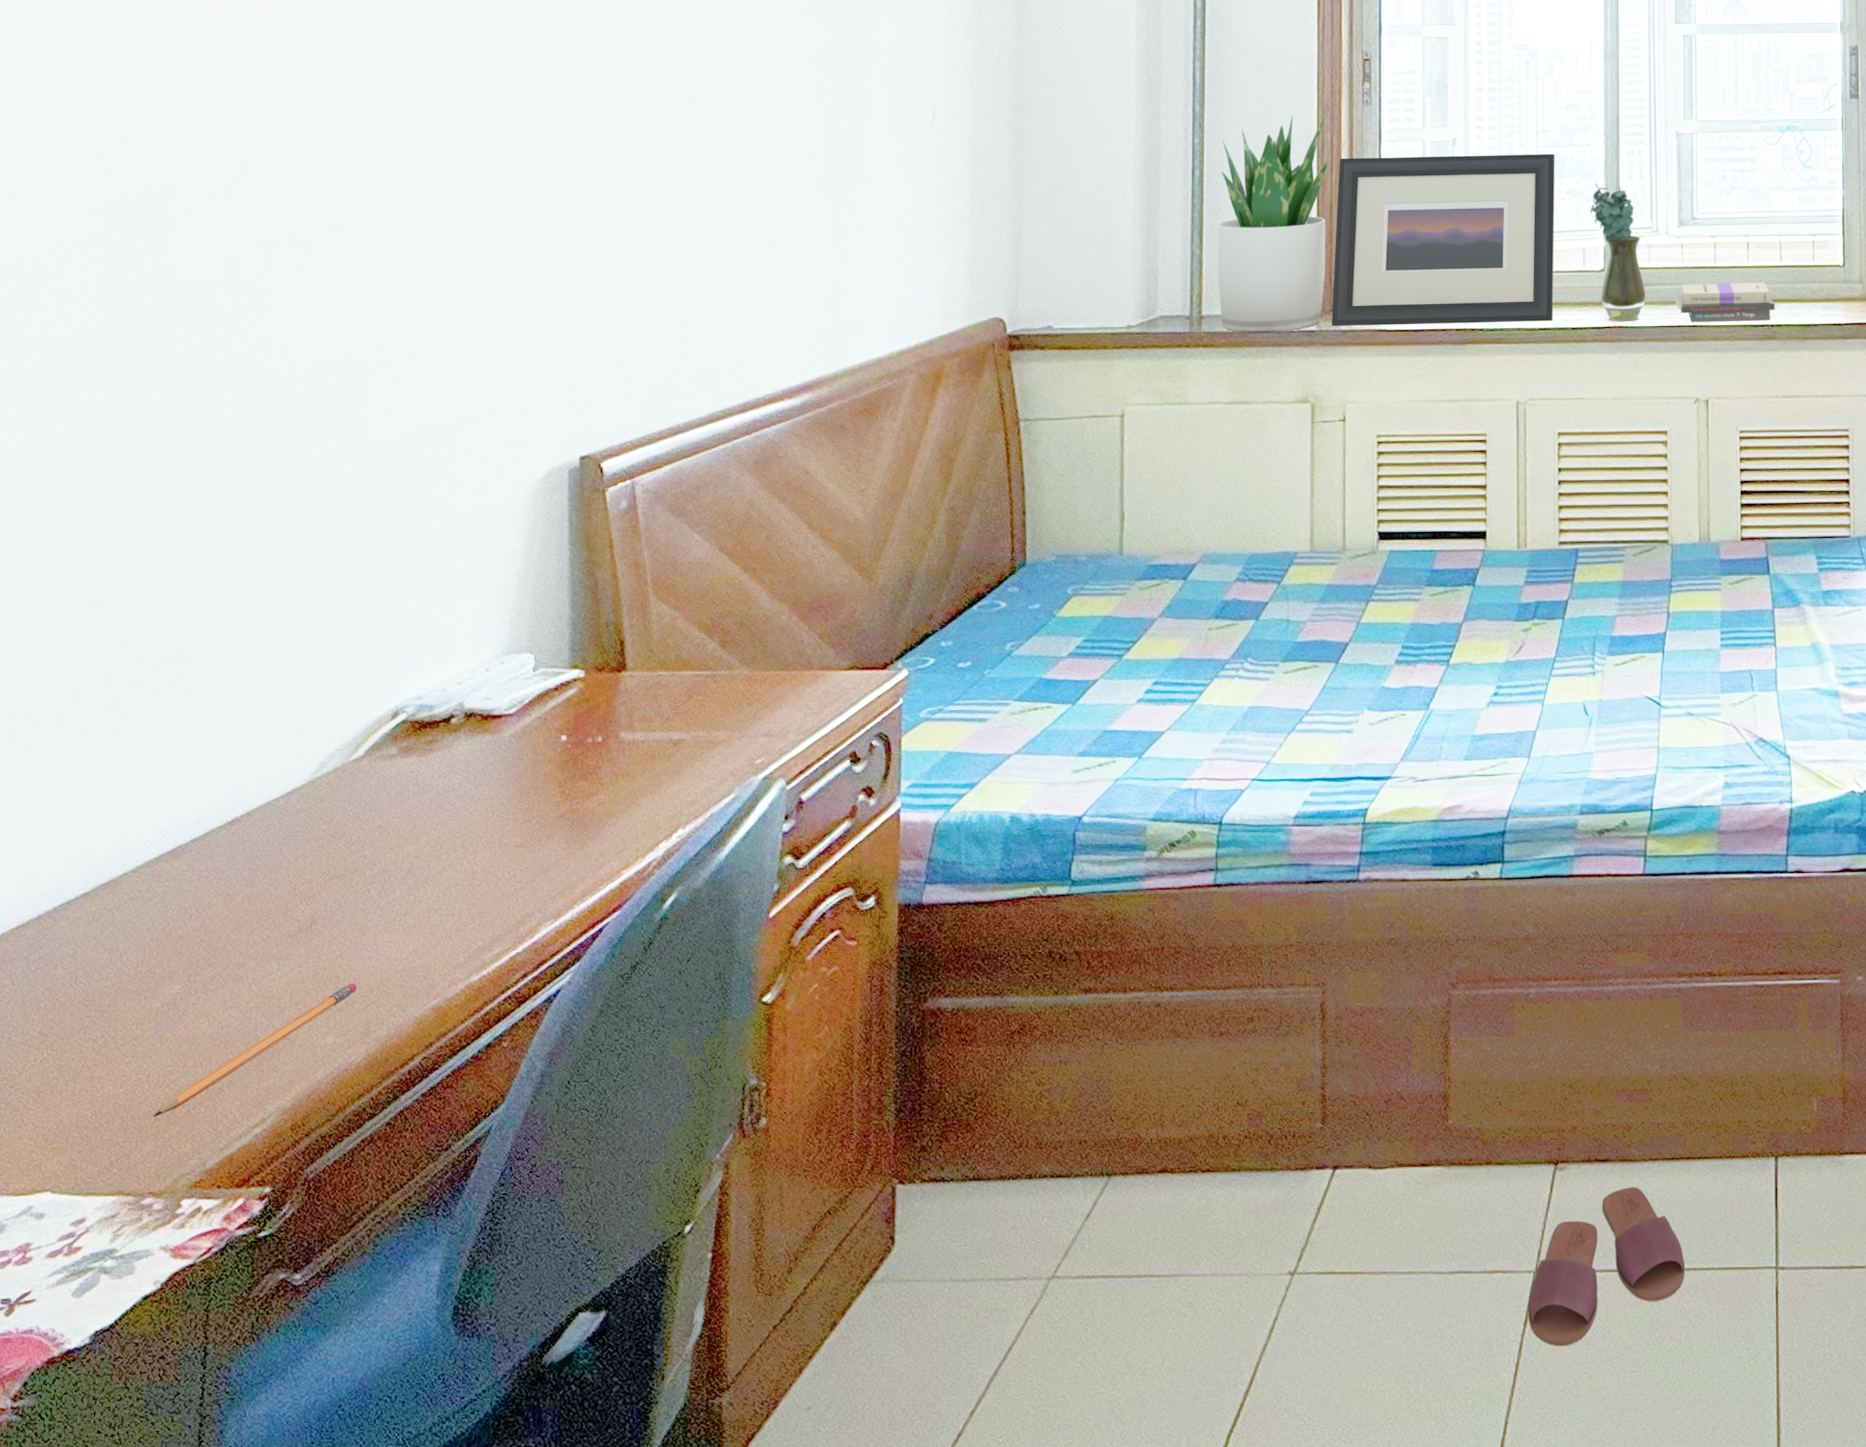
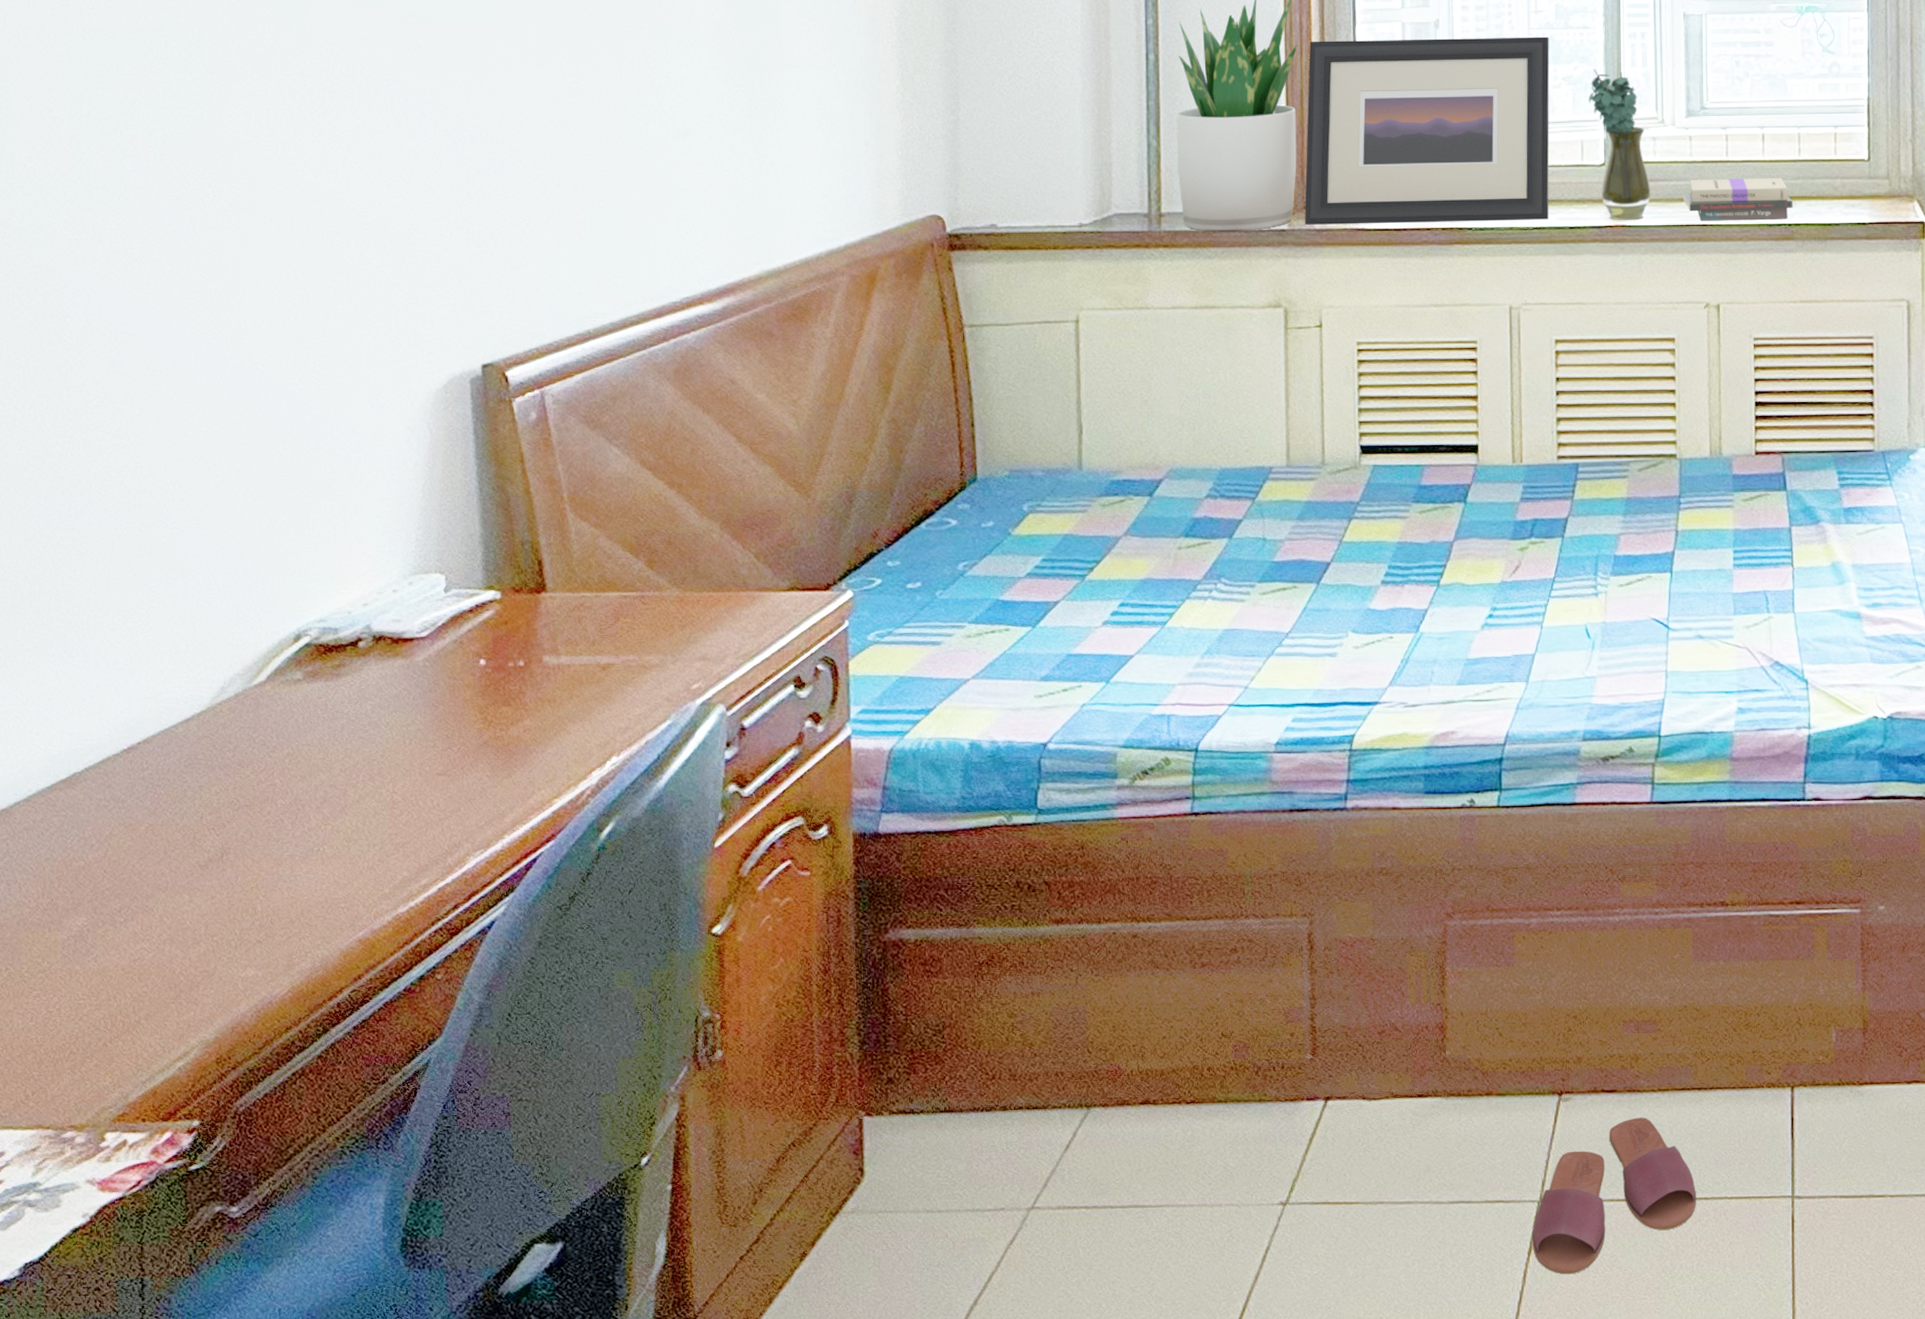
pencil: present [153,983,357,1117] -> none [68,914,277,1051]

